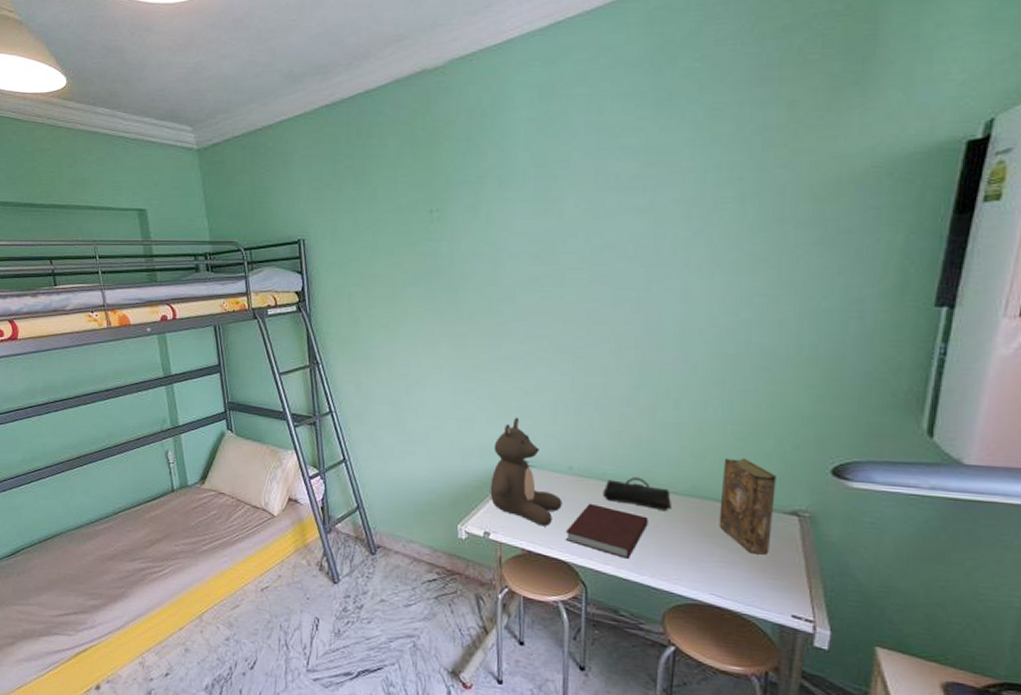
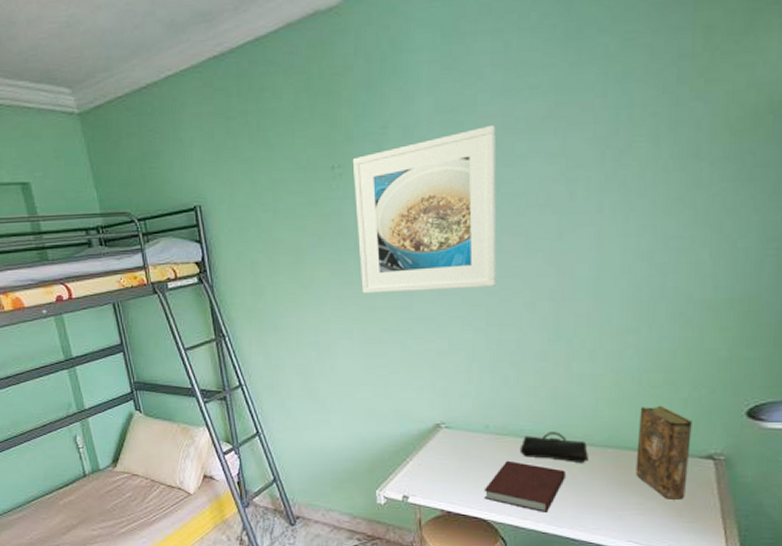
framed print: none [450,180,588,333] -> present [352,124,497,294]
teddy bear: present [490,417,562,527] -> none [407,379,480,486]

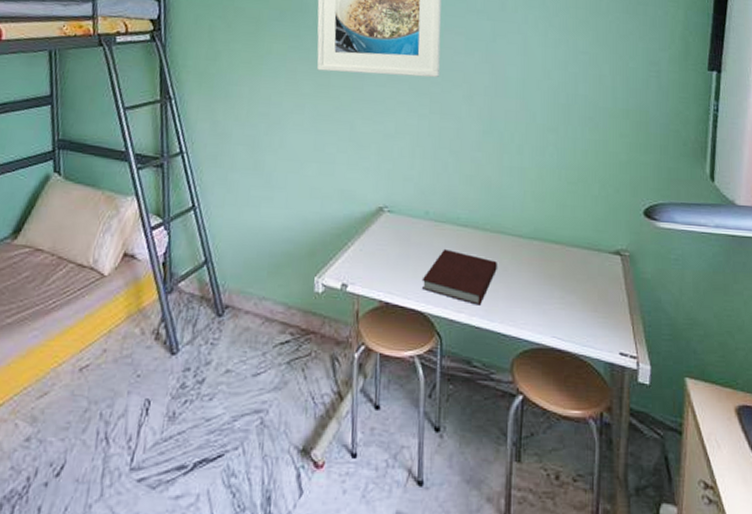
pencil case: present [519,431,588,464] -> none [456,221,517,255]
book: present [635,405,692,500] -> none [557,201,602,294]

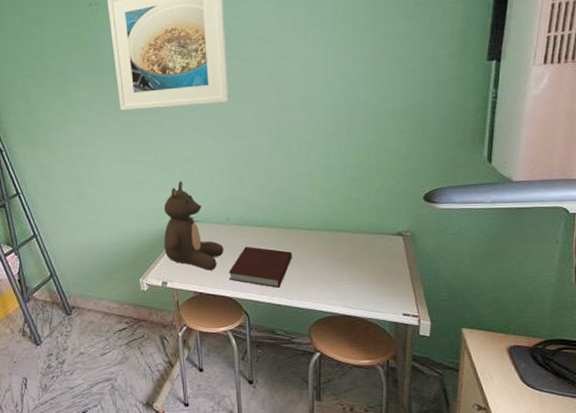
teddy bear: none [348,160,419,275] -> present [164,181,224,271]

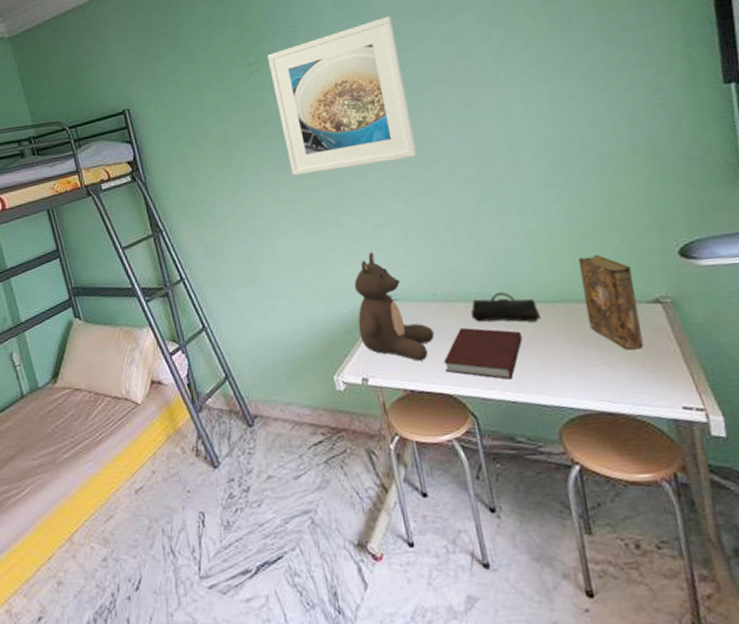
pencil case: none [255,220,309,246] -> present [470,292,540,323]
book: none [345,194,385,270] -> present [578,254,644,350]

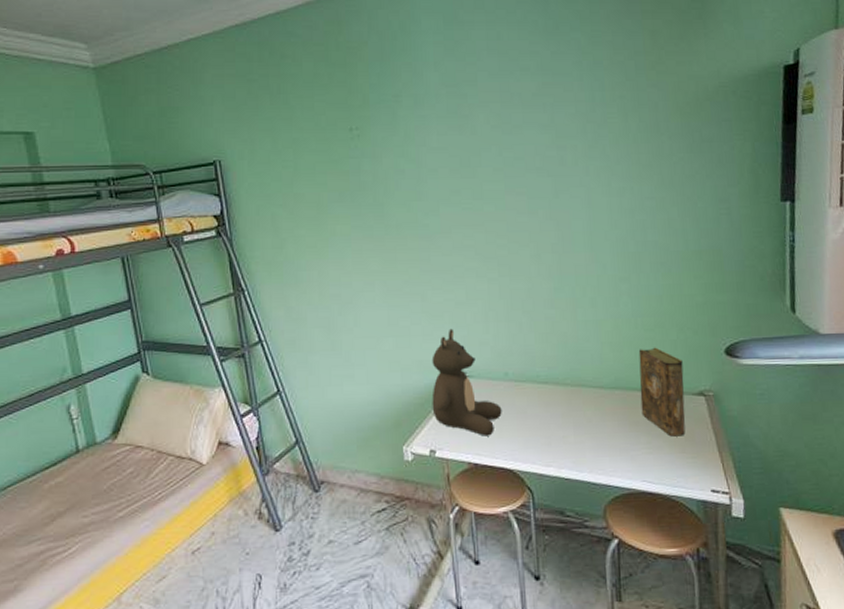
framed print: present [267,15,418,176] -> none [369,98,506,247]
notebook: present [443,327,522,380] -> none [507,407,581,458]
pencil case: present [470,292,540,323] -> none [538,376,599,407]

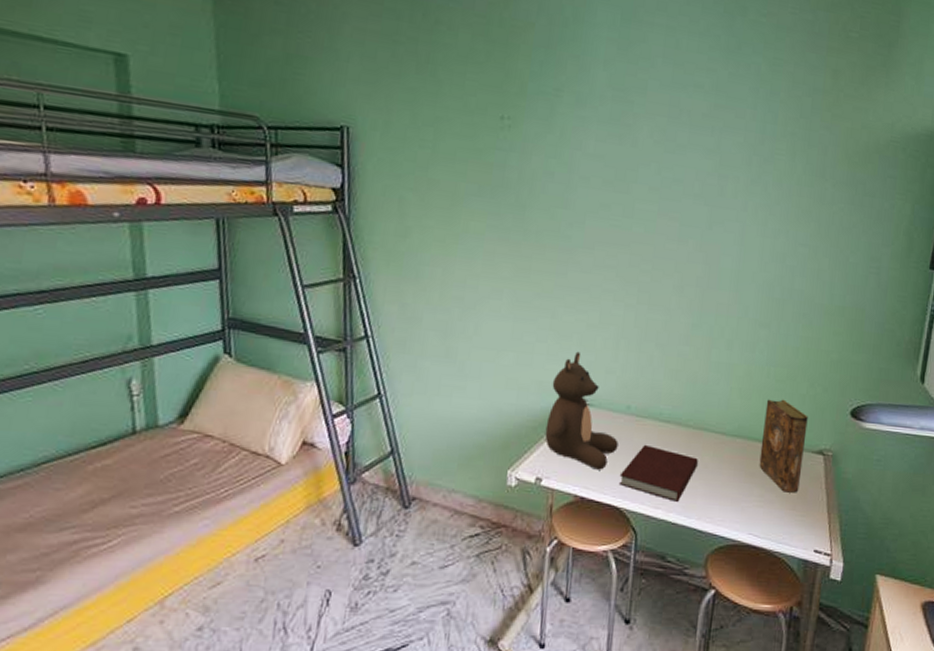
notebook: none [507,407,581,458] -> present [618,444,698,502]

